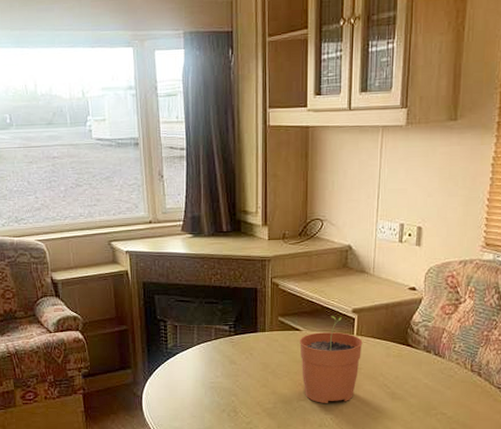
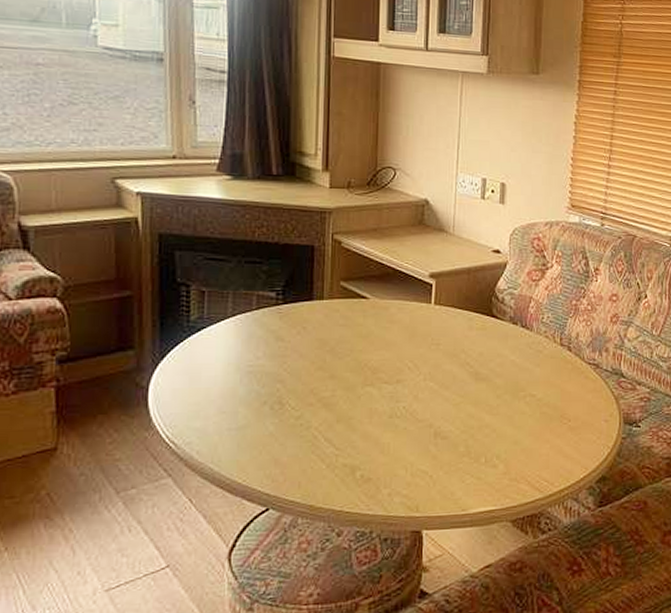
plant pot: present [299,316,363,403] -> none [366,281,442,388]

